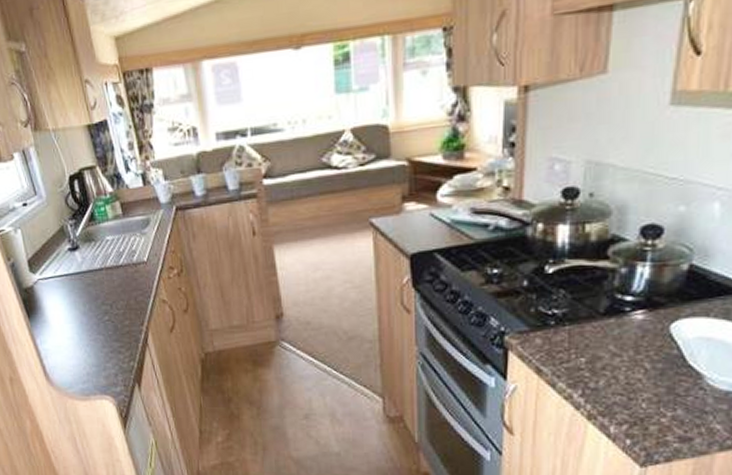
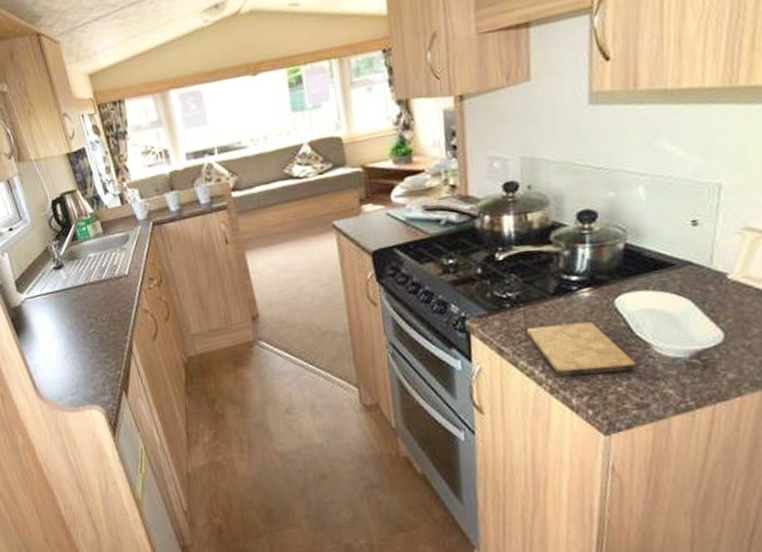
cutting board: none [569,347,684,403] -> present [526,322,636,376]

